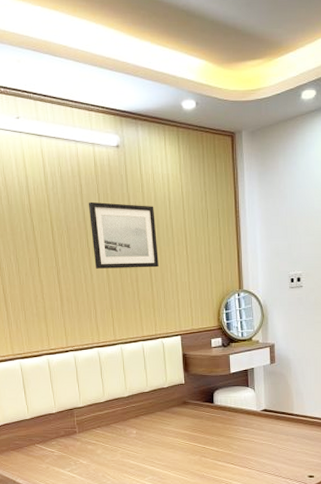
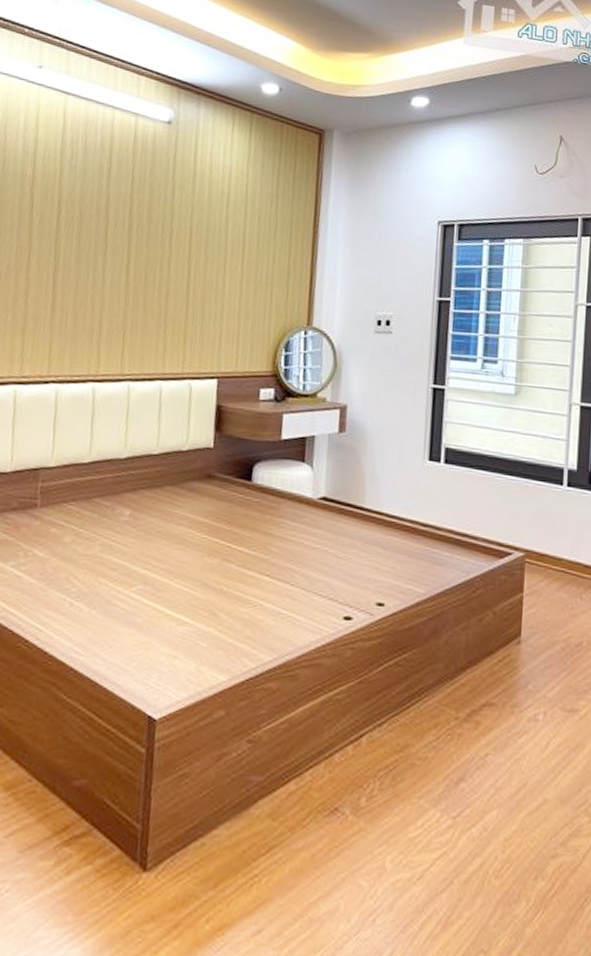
wall art: present [88,201,159,269] -> none [110,184,206,283]

